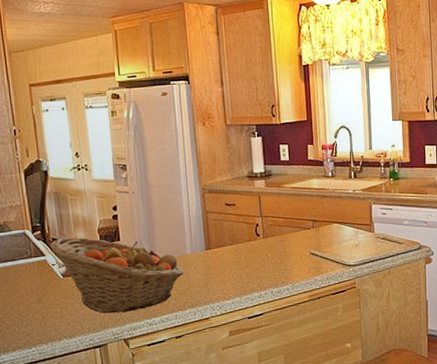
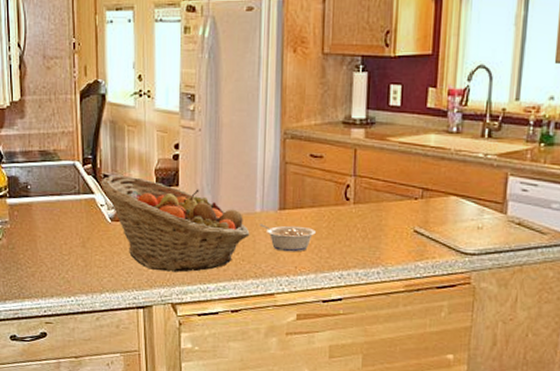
legume: none [190,261,237,283] -> present [259,224,316,252]

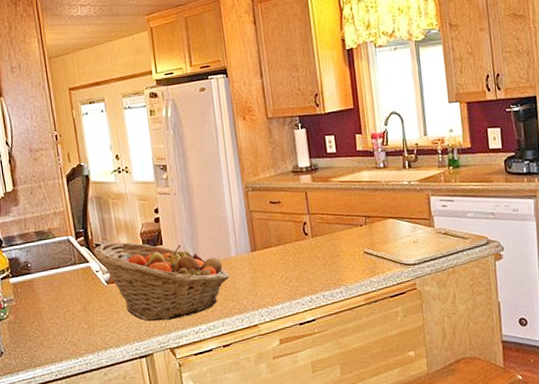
legume: present [259,224,316,252] -> none [236,263,285,287]

